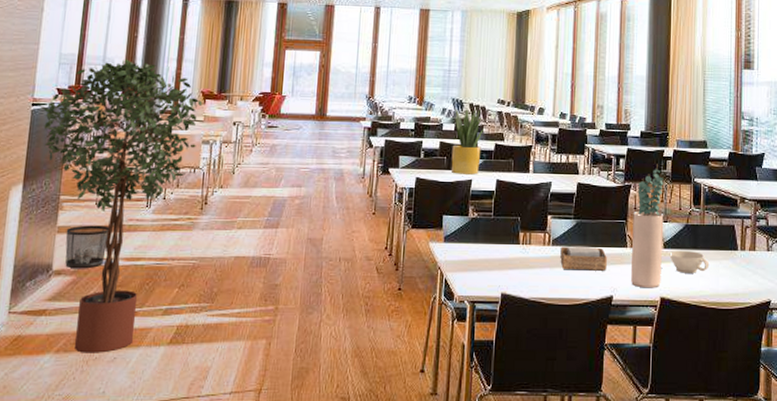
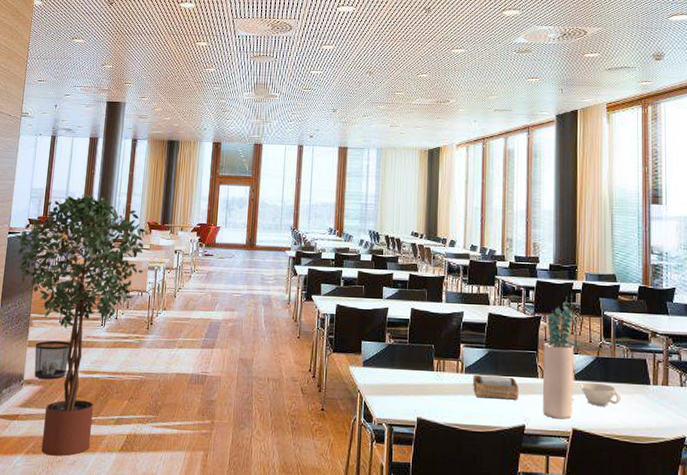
planter: present [451,108,485,175] -> none [368,239,400,303]

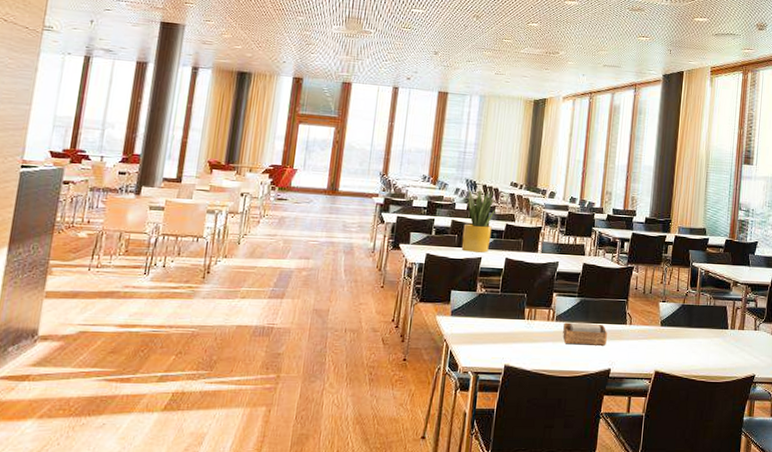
potted tree: present [14,193,149,456] -> none [29,125,209,419]
waste bin: present [34,340,71,380] -> none [52,291,103,335]
planter: none [368,239,400,303] -> present [461,189,497,253]
vase: present [543,296,574,419] -> none [628,248,664,363]
cup: present [580,383,622,406] -> none [665,329,702,349]

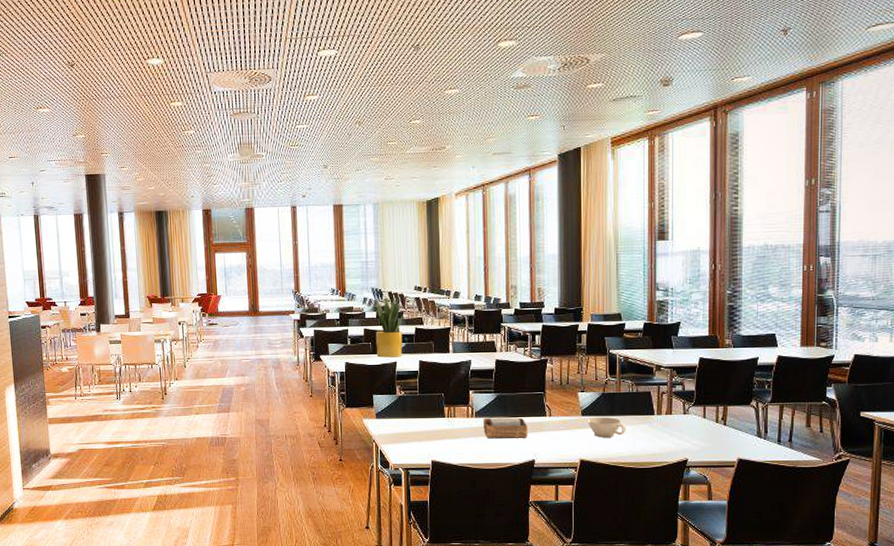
cup: none [665,329,702,349] -> present [587,417,627,438]

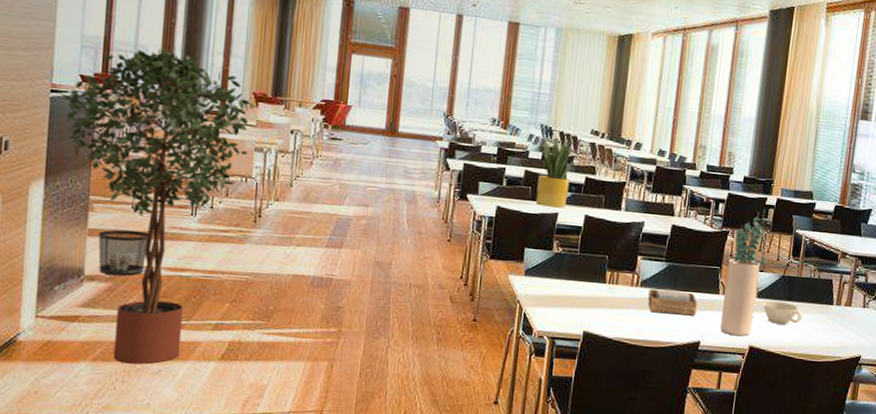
potted tree: none [14,271,150,519] -> present [59,48,255,365]
waste bin: none [55,416,91,453] -> present [98,229,149,276]
vase: none [551,338,581,452] -> present [720,212,764,337]

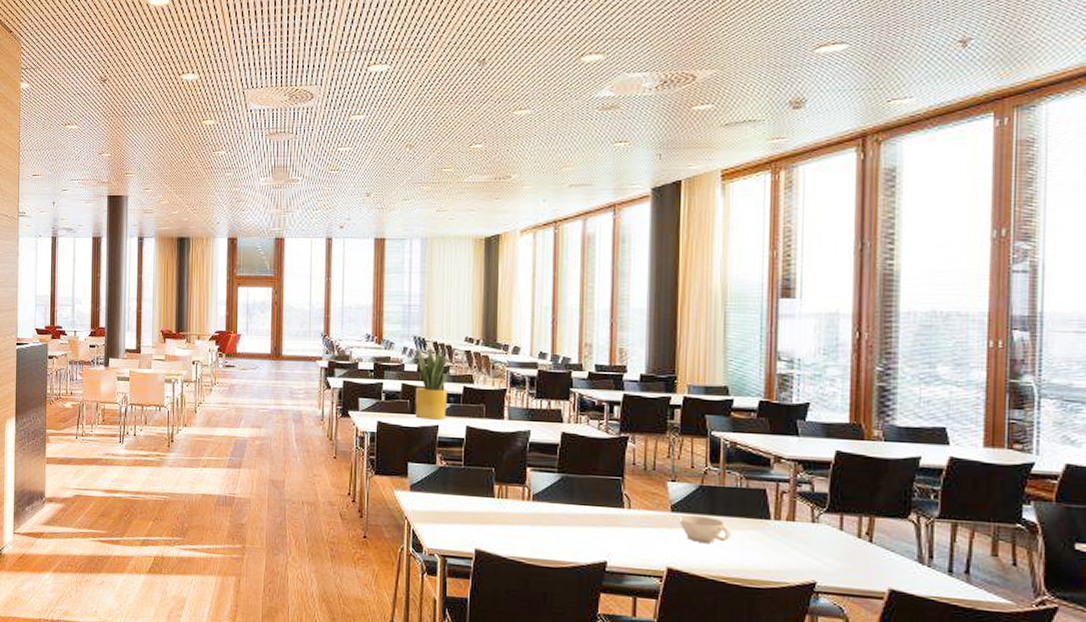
potted tree: present [59,48,255,365] -> none [22,299,163,576]
waste bin: present [98,229,149,276] -> none [53,457,90,498]
napkin holder: present [648,289,697,316] -> none [542,503,599,533]
vase: present [720,212,764,337] -> none [630,413,671,557]

